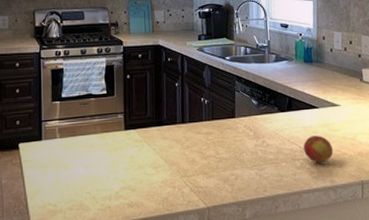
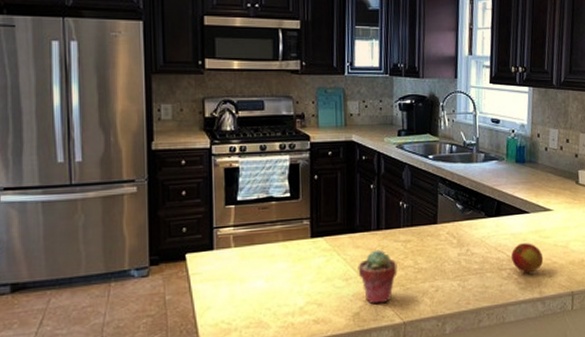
potted succulent: none [166,141,201,191] -> present [358,249,398,305]

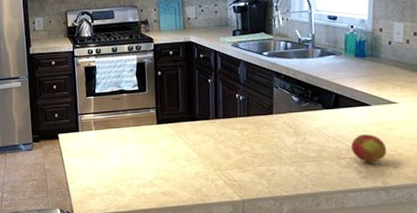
potted succulent: present [358,249,398,305] -> none [198,136,236,183]

